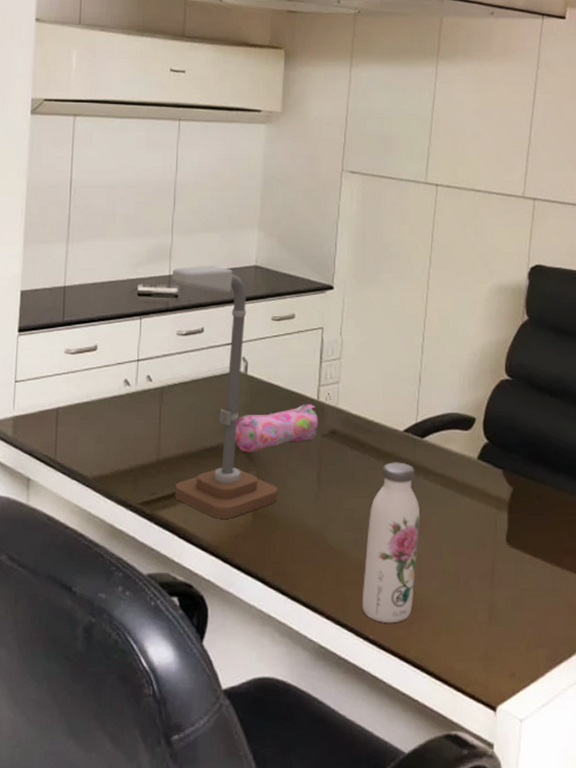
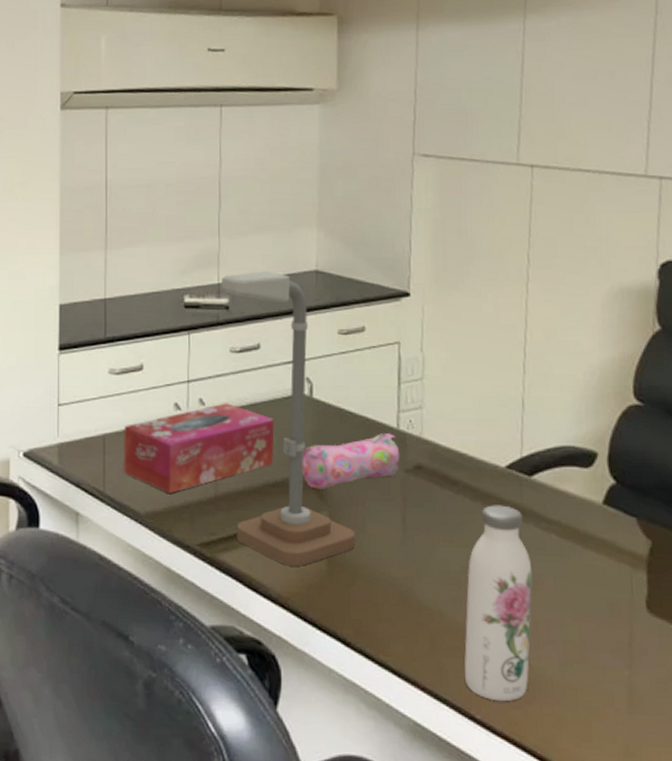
tissue box: none [75,379,213,459] -> present [124,403,275,493]

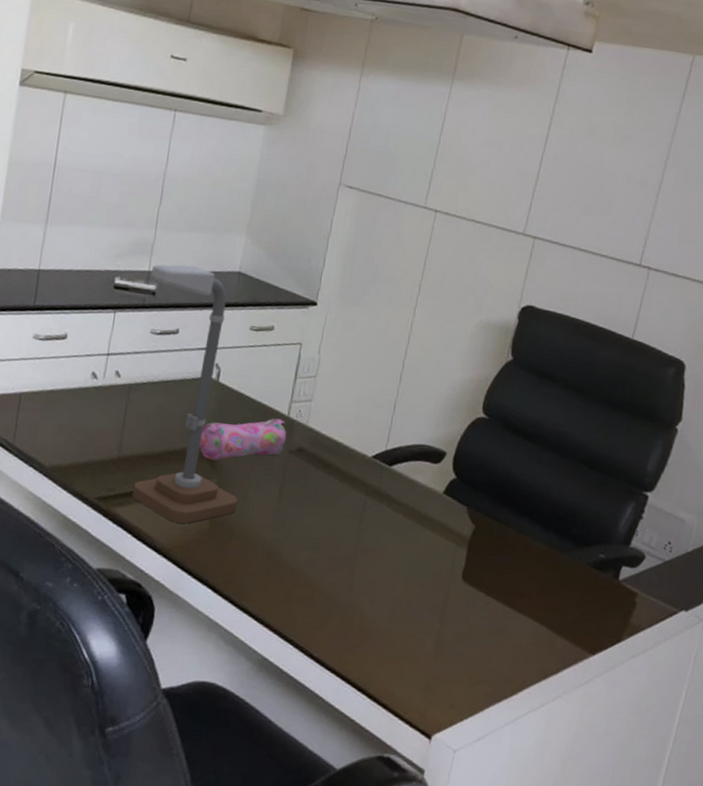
tissue box: present [124,403,275,493] -> none [35,377,182,451]
water bottle: present [464,505,532,702] -> none [309,486,379,644]

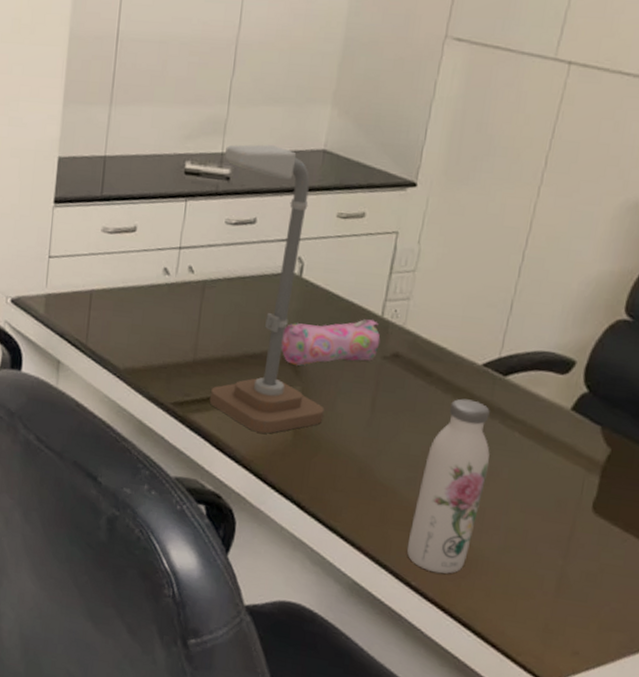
water bottle: none [309,486,379,644] -> present [406,398,490,574]

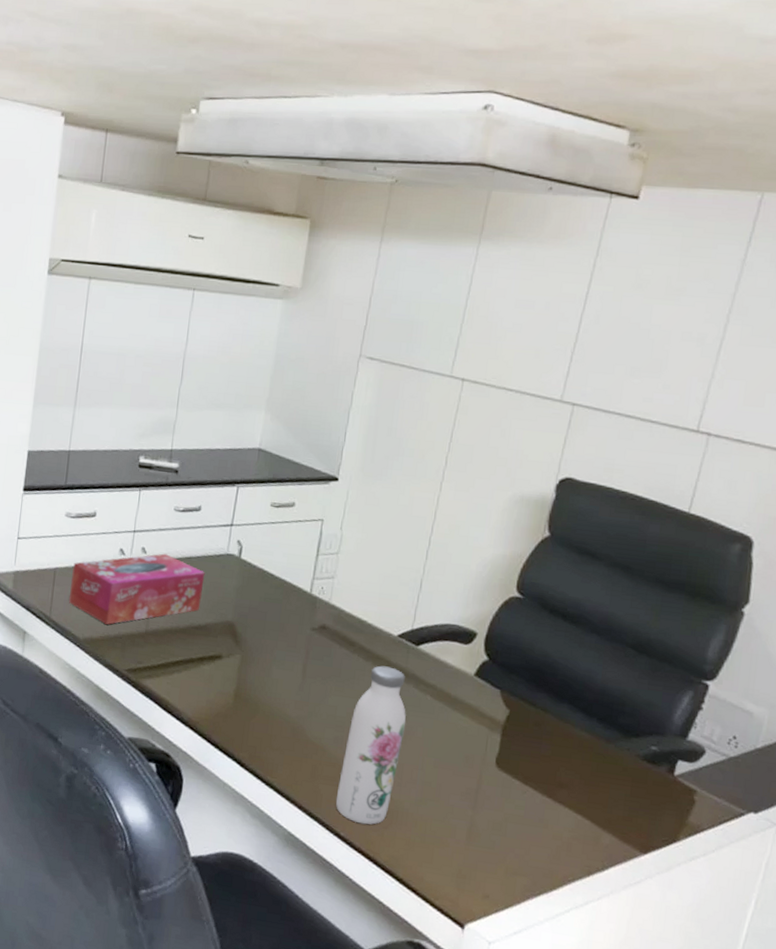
tissue box: none [107,273,261,353] -> present [69,553,205,625]
desk lamp: present [209,144,324,434] -> none [159,443,261,698]
pencil case: present [281,319,381,366] -> none [223,595,310,636]

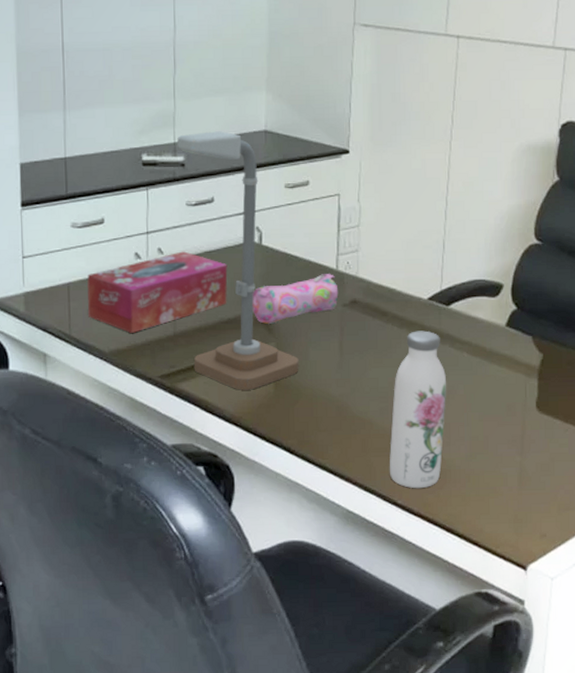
desk lamp: none [159,443,261,698] -> present [177,131,299,390]
pencil case: none [223,595,310,636] -> present [252,274,339,324]

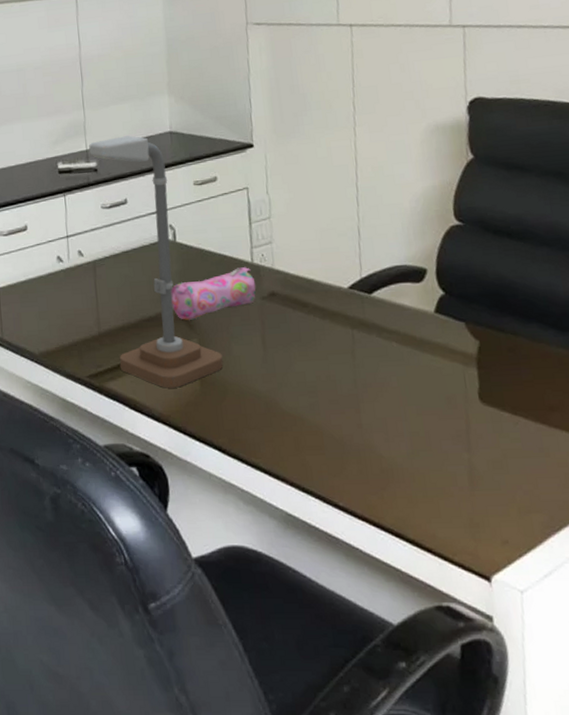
tissue box: present [87,251,228,333] -> none [15,252,147,334]
water bottle: present [389,330,446,489] -> none [322,321,382,490]

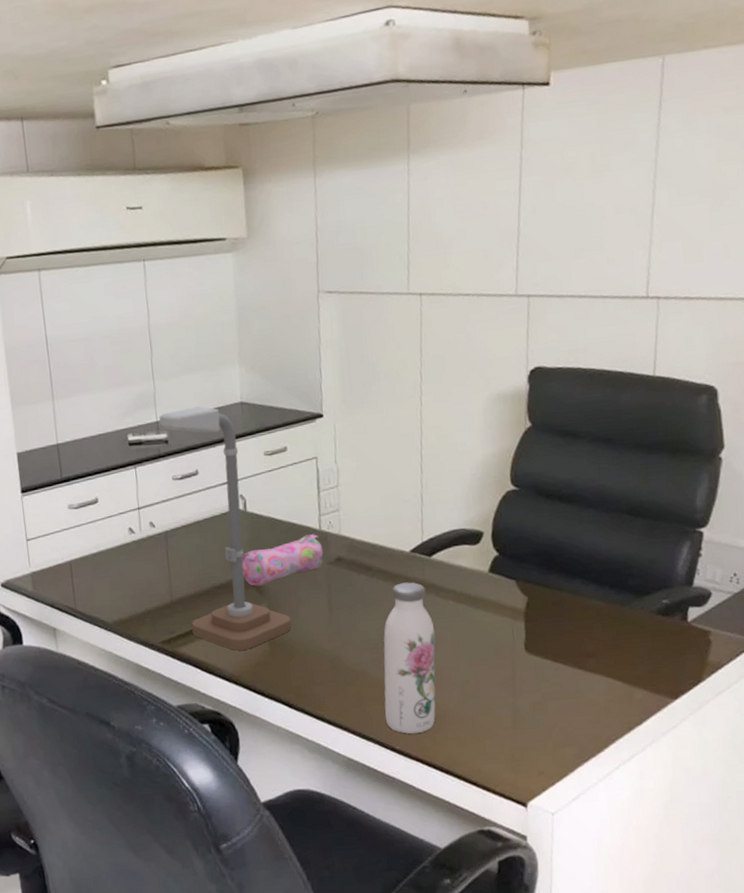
water bottle: none [322,321,382,490] -> present [383,582,436,734]

